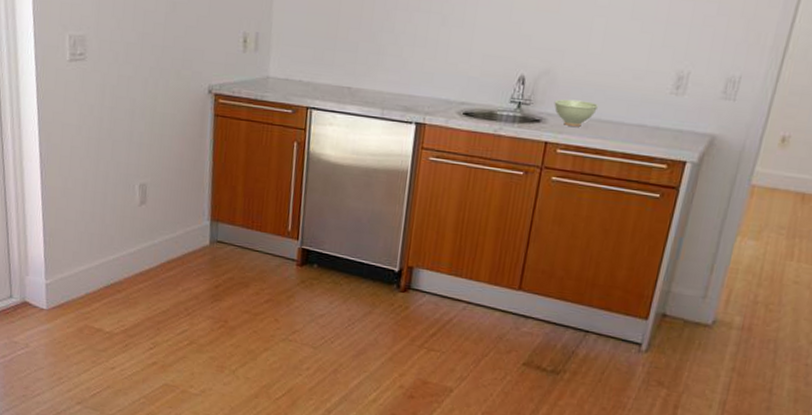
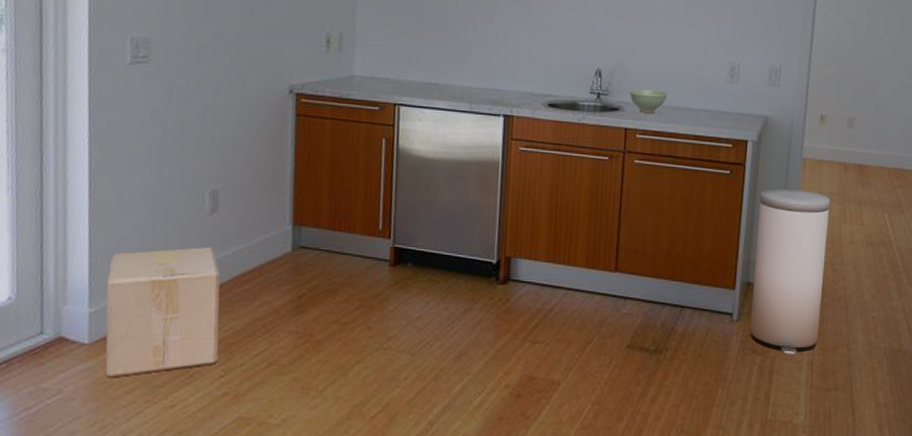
cardboard box: none [58,234,149,340] -> present [105,246,221,378]
pedal bin: none [658,216,777,393] -> present [750,188,830,355]

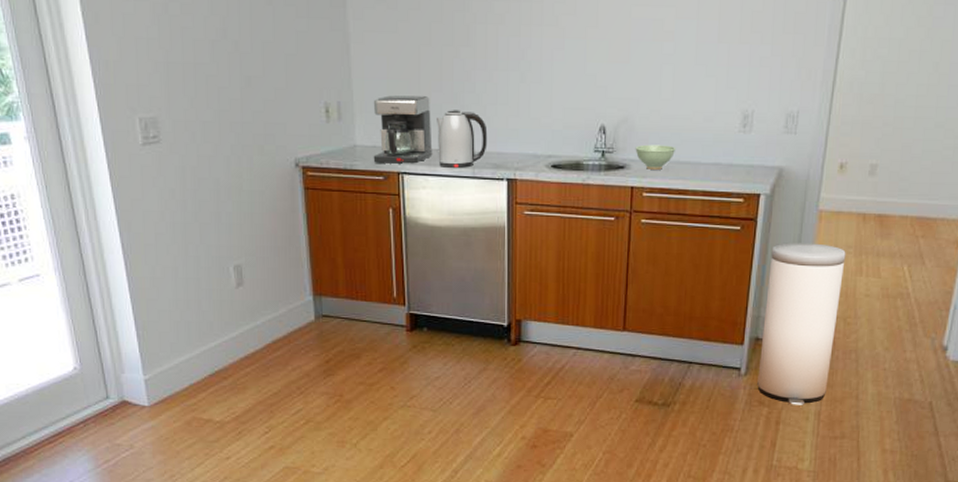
cardboard box: present [105,246,221,378] -> none [155,317,261,435]
coffee maker: none [370,30,432,96] -> present [373,95,433,164]
kettle: none [436,47,487,104] -> present [437,110,488,169]

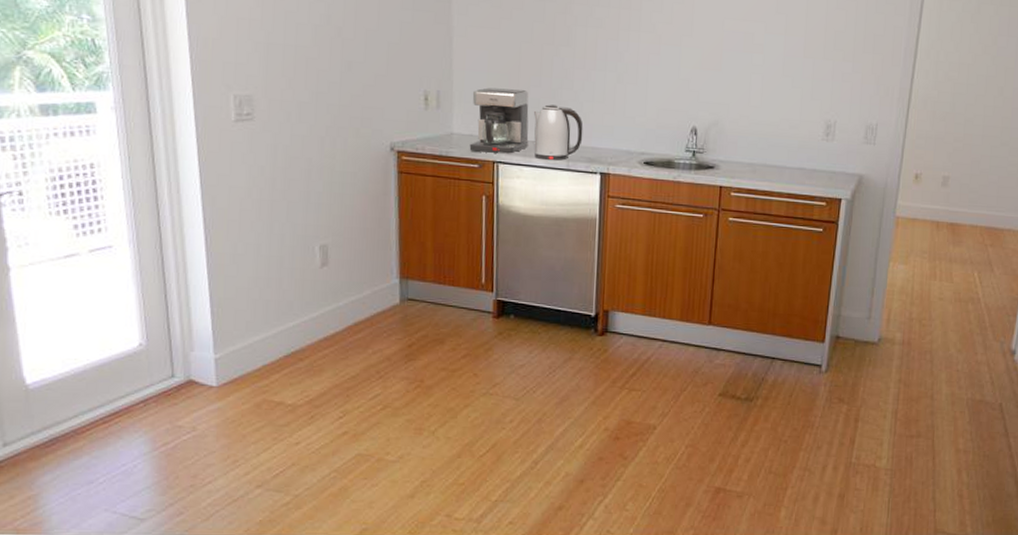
bowl: present [635,144,676,170] -> none [724,147,764,171]
pedal bin: present [757,243,846,406] -> none [837,245,921,405]

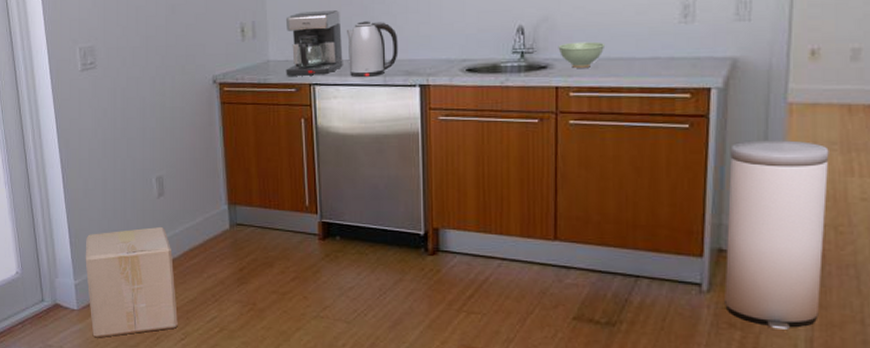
cardboard box: none [229,298,337,418] -> present [85,226,178,338]
bowl: none [724,147,764,171] -> present [558,41,606,68]
pedal bin: none [837,245,921,405] -> present [724,140,829,331]

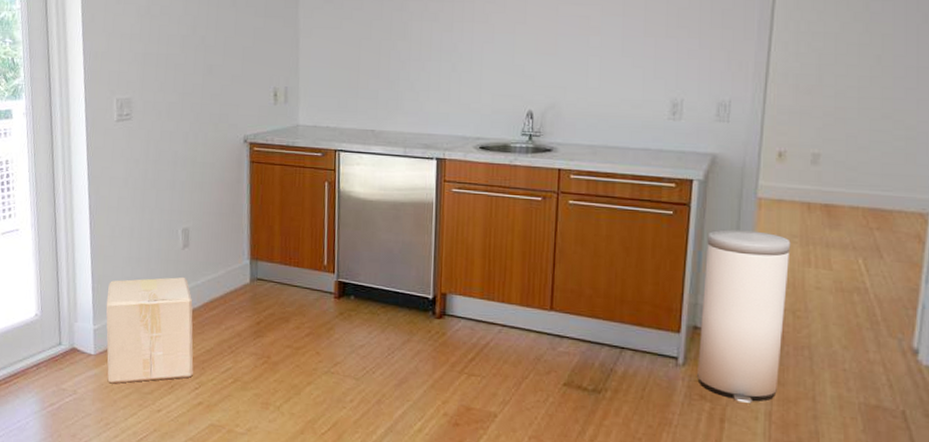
coffee maker: present [285,10,343,76] -> none [313,82,368,143]
kettle: present [347,21,398,78] -> none [372,95,420,148]
bowl: present [558,41,606,68] -> none [562,129,604,153]

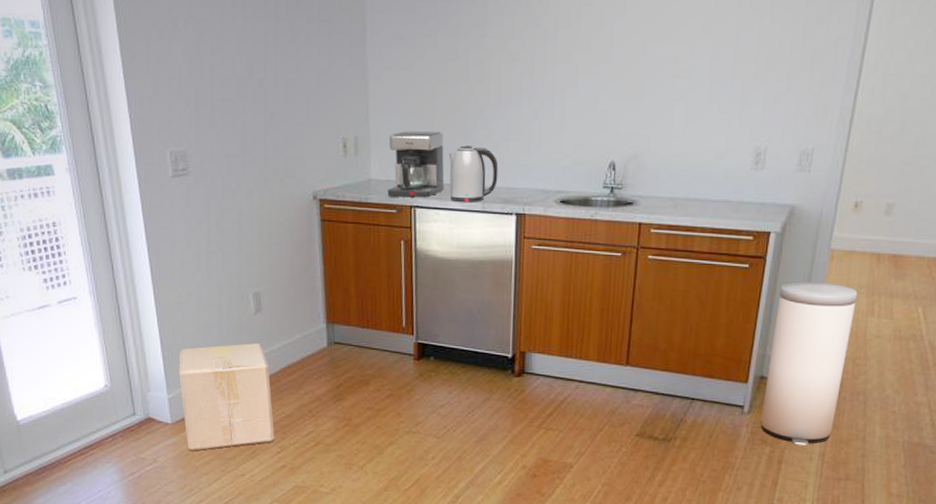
coffee maker: none [313,82,368,143] -> present [387,131,445,198]
kettle: none [372,95,420,148] -> present [449,145,499,204]

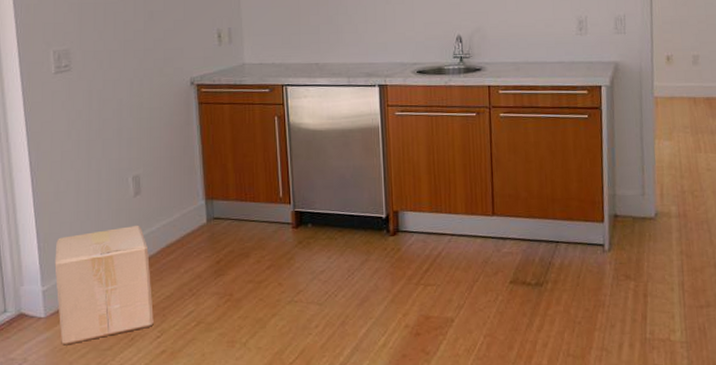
coffee maker: present [387,131,445,198] -> none [259,19,312,78]
kettle: present [449,145,499,204] -> none [315,29,360,80]
pedal bin: present [760,281,858,447] -> none [617,126,687,278]

